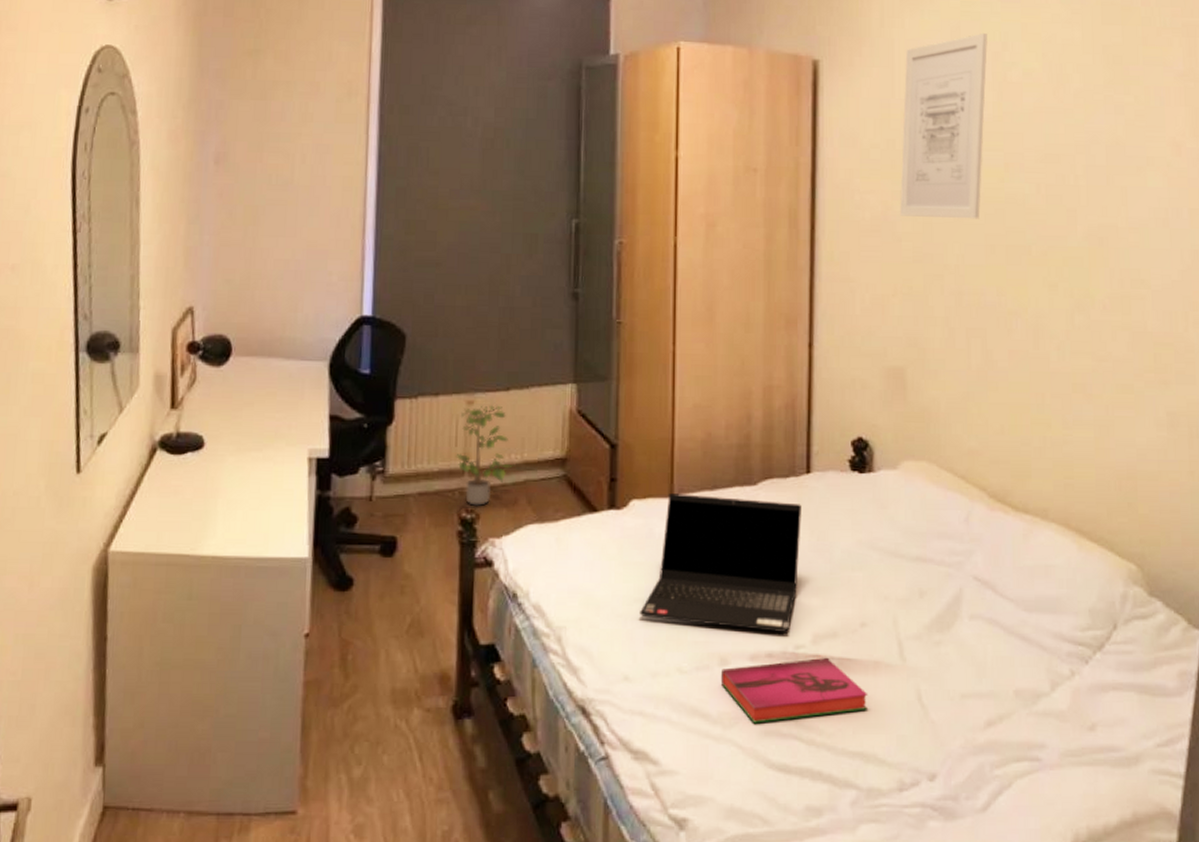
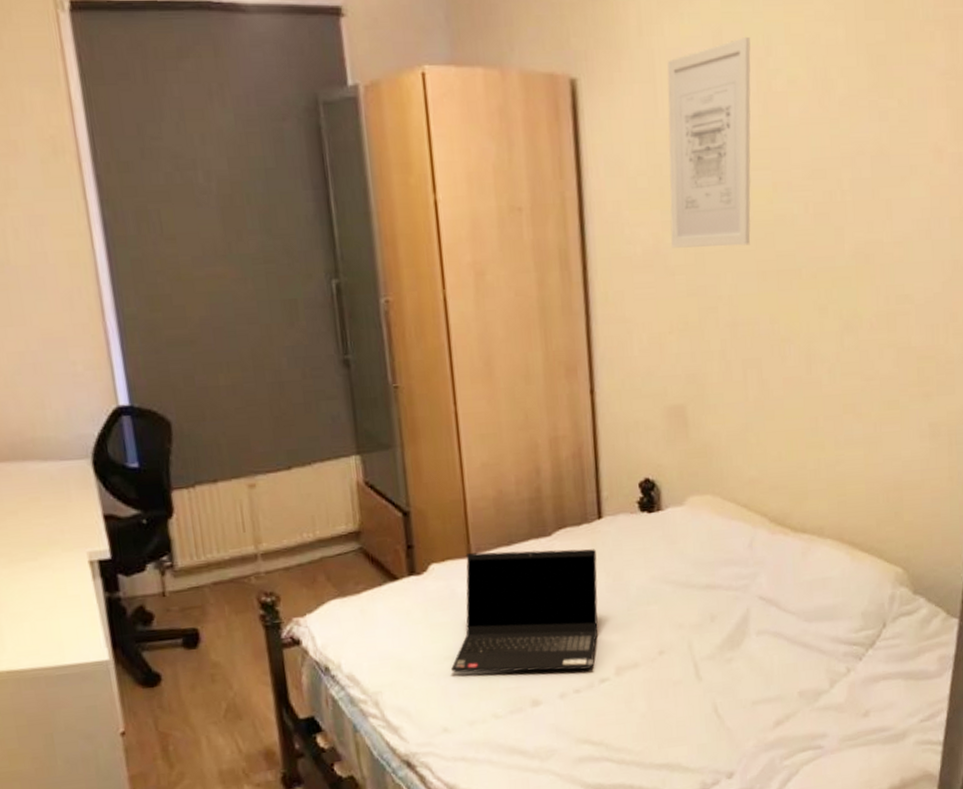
potted plant: present [456,405,516,506] -> none [244,485,309,589]
hardback book: present [720,658,868,723] -> none [533,686,670,753]

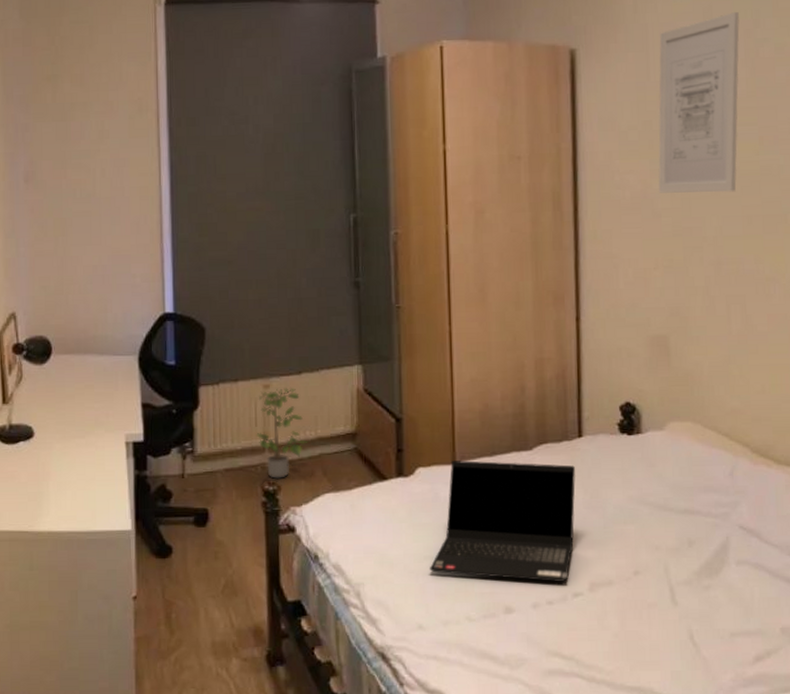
potted plant: none [244,485,309,589] -> present [256,388,311,479]

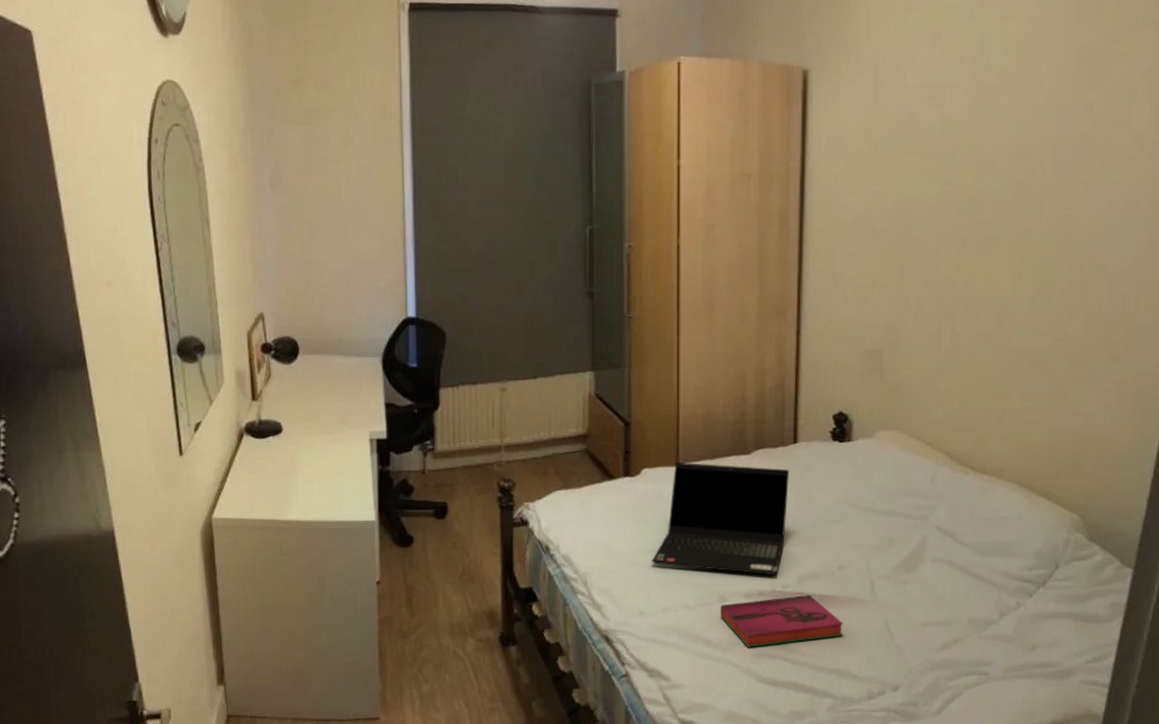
potted plant: present [256,388,311,479] -> none [493,391,544,476]
hardback book: none [506,604,644,664] -> present [720,595,844,648]
wall art: present [658,12,740,193] -> none [881,38,967,215]

